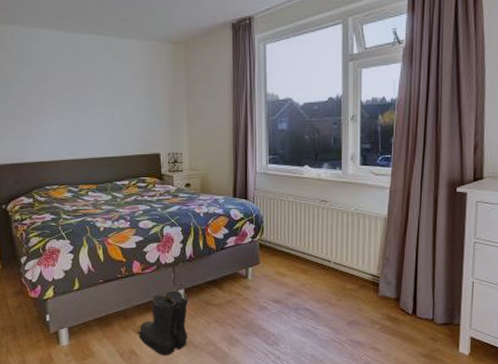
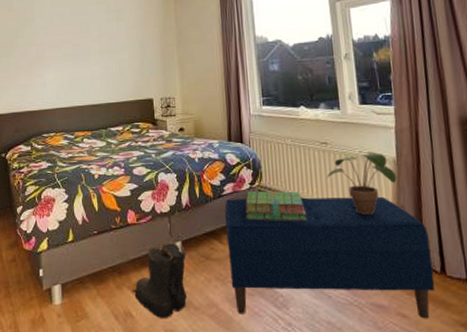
bench: none [226,250,407,352] -> present [225,196,434,319]
stack of books: none [246,244,302,272] -> present [245,190,307,222]
potted plant: none [323,210,386,266] -> present [326,151,397,215]

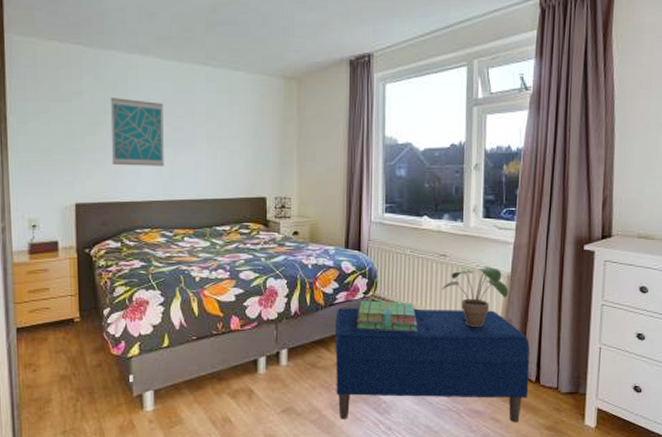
wall art: none [21,24,65,80] -> present [110,98,164,167]
boots: present [132,243,187,318] -> none [231,350,292,423]

